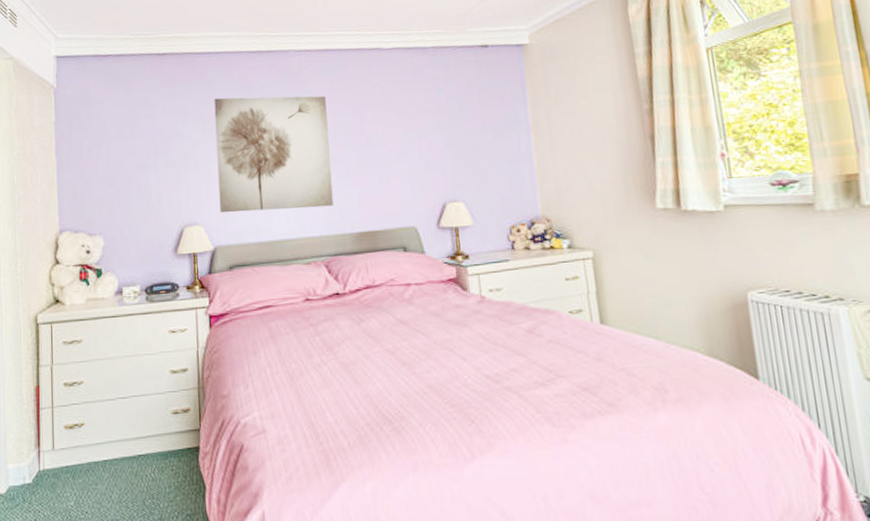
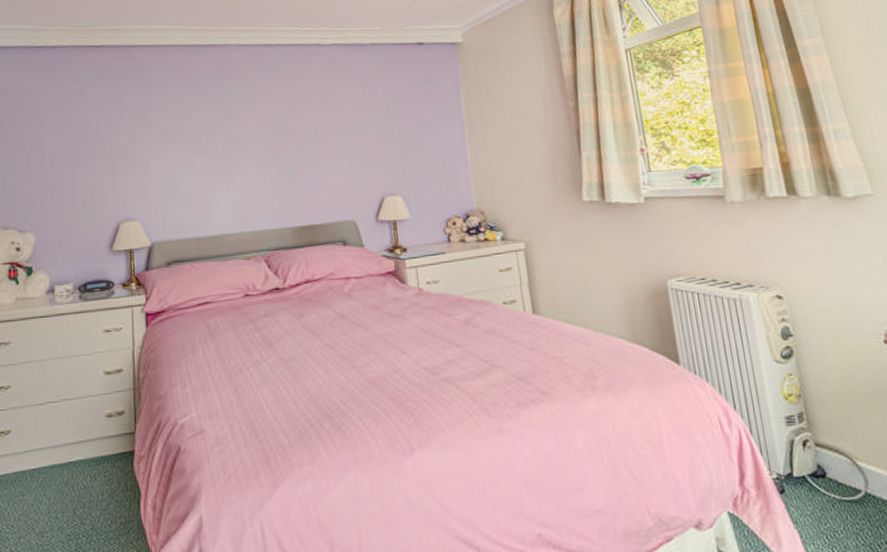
wall art: present [214,96,334,213] -> none [152,90,273,208]

